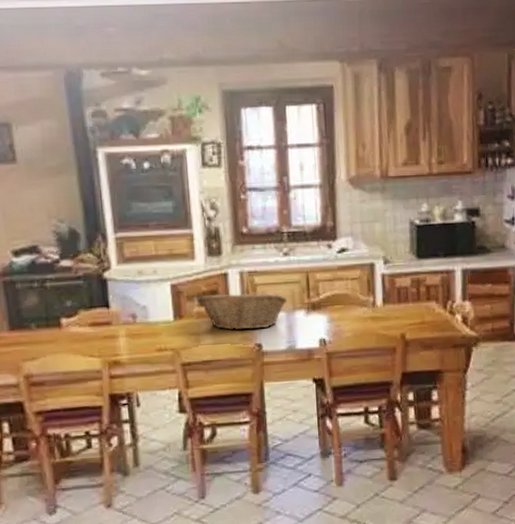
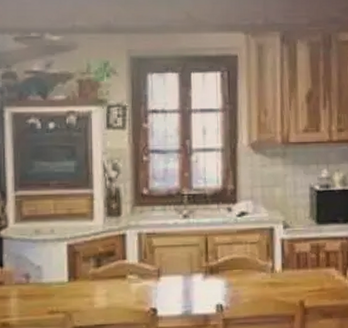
fruit basket: present [197,291,288,330] -> none [93,253,186,294]

